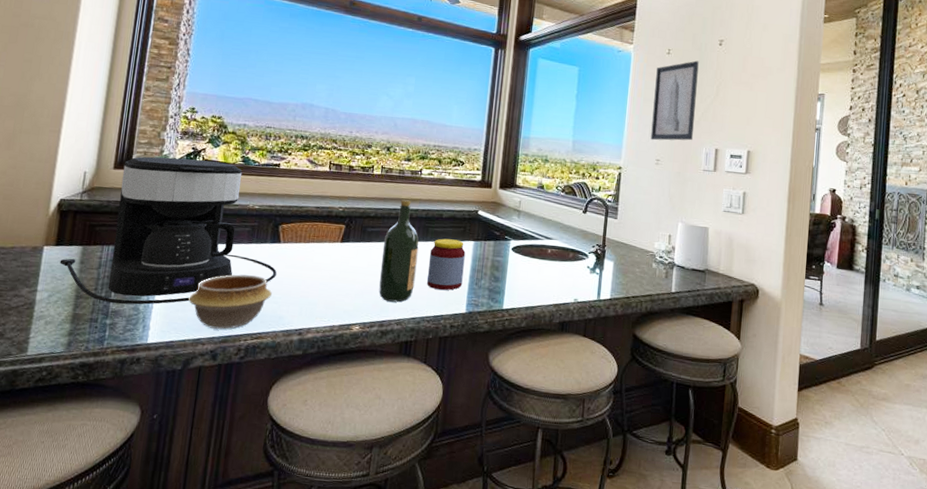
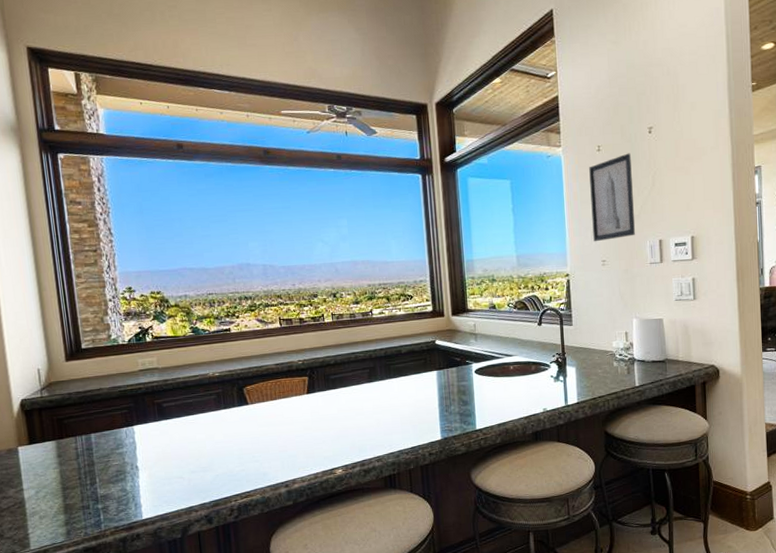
coffee maker: present [60,156,277,305] -> none [37,336,251,489]
bowl: present [188,274,272,329] -> none [172,439,251,496]
wine bottle: present [379,199,419,302] -> none [348,342,387,442]
jar: present [427,238,466,290] -> none [395,372,433,422]

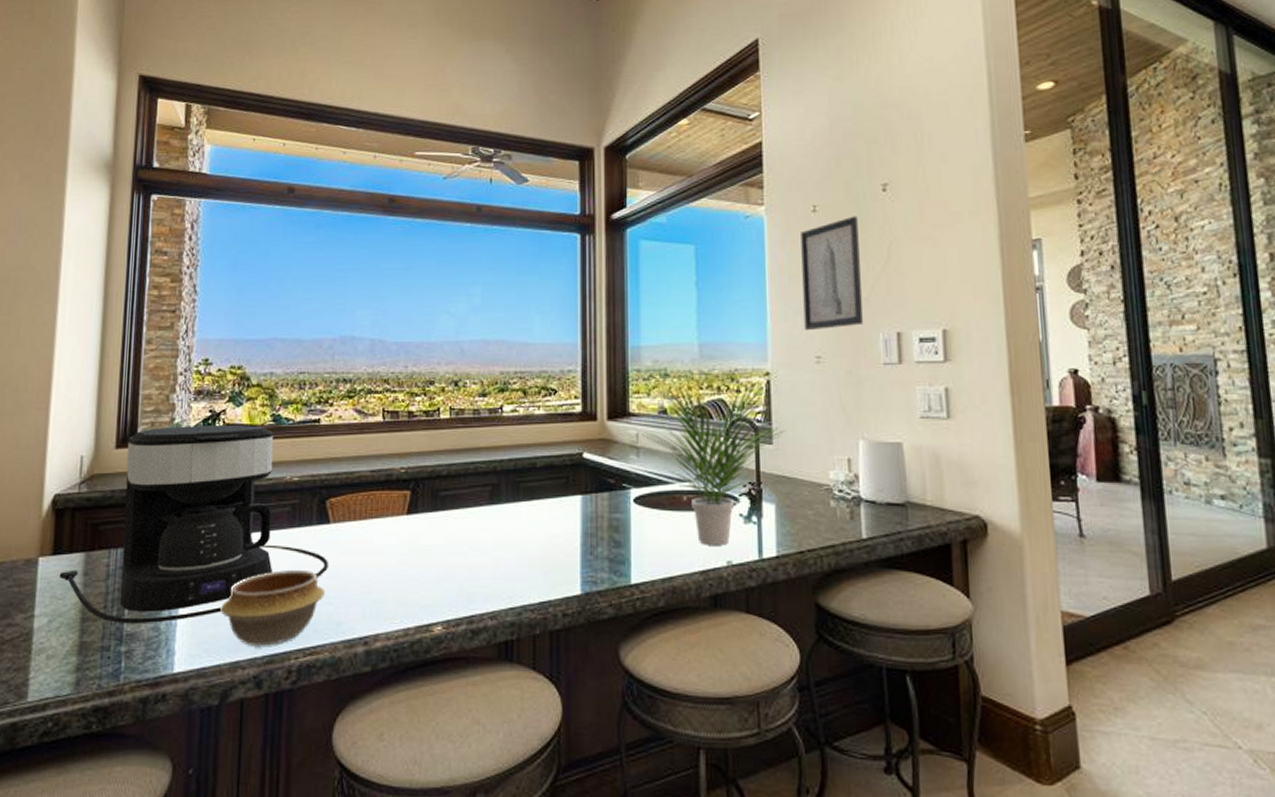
coffee maker: none [37,336,251,489] -> present [59,424,328,624]
bowl: none [172,439,251,496] -> present [220,570,325,646]
potted plant: none [478,283,581,399] -> present [642,383,785,545]

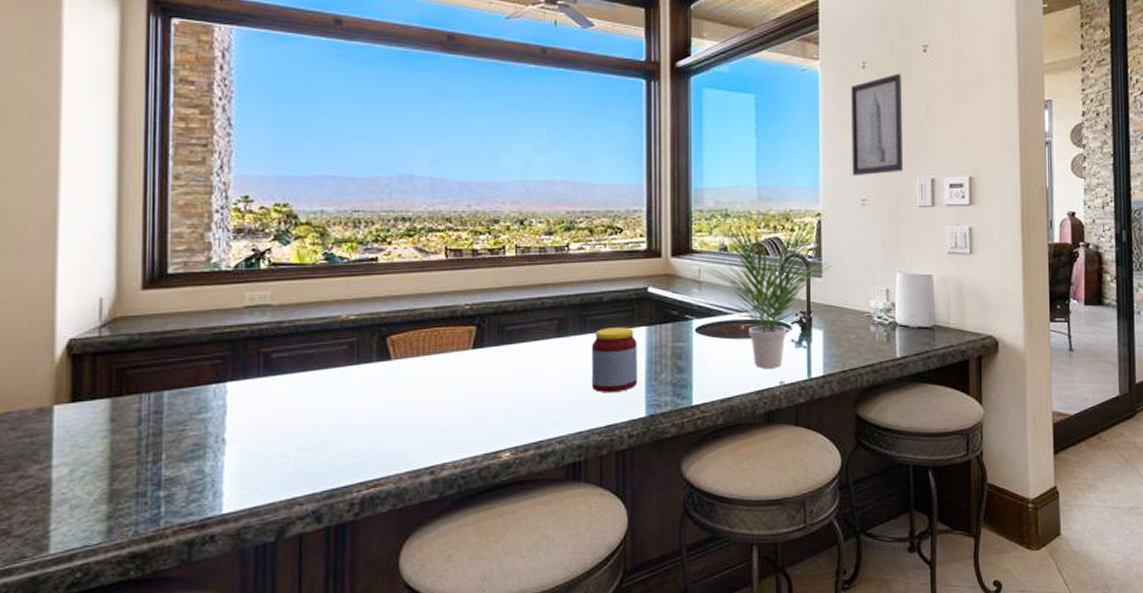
coffee maker: present [59,424,328,624] -> none [80,263,390,469]
bowl: present [220,570,325,646] -> none [273,406,387,482]
jar: none [524,495,572,565] -> present [591,327,637,392]

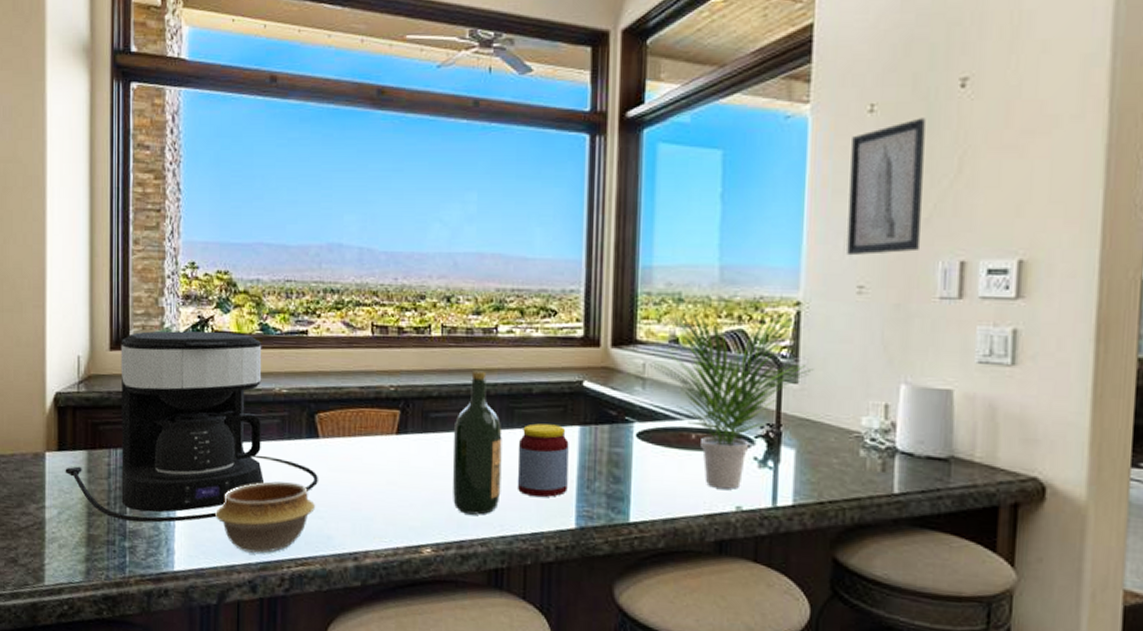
coffee maker: none [80,263,390,469] -> present [65,330,318,523]
bowl: none [273,406,387,482] -> present [215,481,315,553]
wine bottle: none [529,284,576,416] -> present [452,370,502,515]

